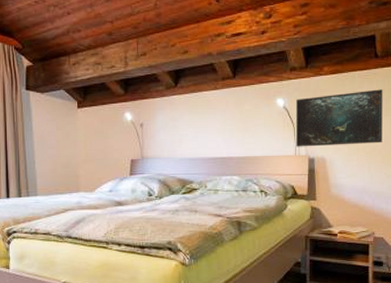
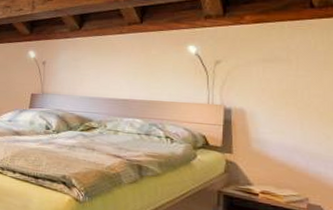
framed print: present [295,89,383,147] -> none [209,41,321,100]

